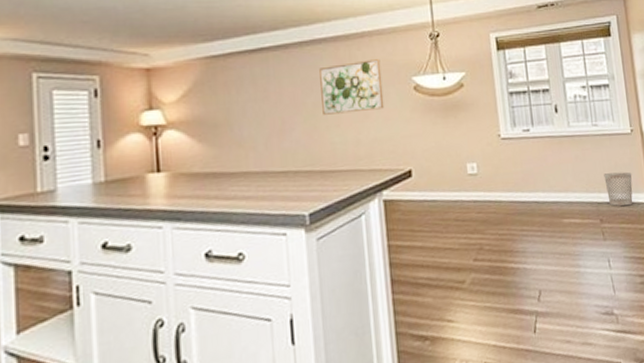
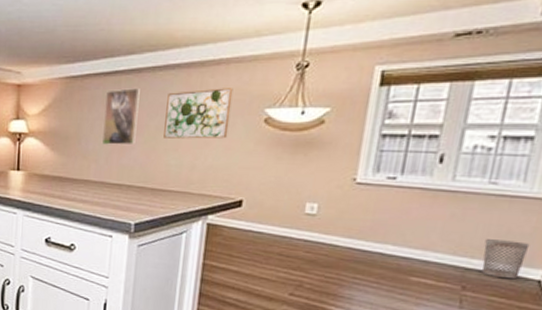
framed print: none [254,65,294,129] -> present [102,88,140,145]

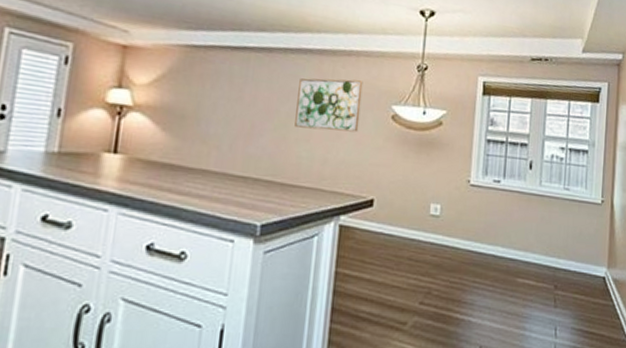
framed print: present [102,88,140,145] -> none [226,67,271,132]
wastebasket: present [482,239,530,280] -> none [566,240,595,277]

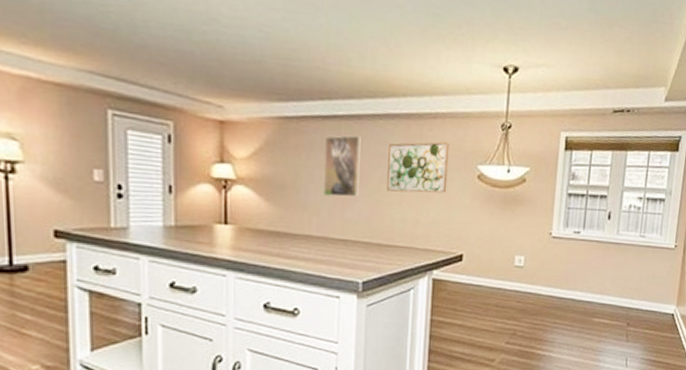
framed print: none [226,67,271,132] -> present [323,135,361,198]

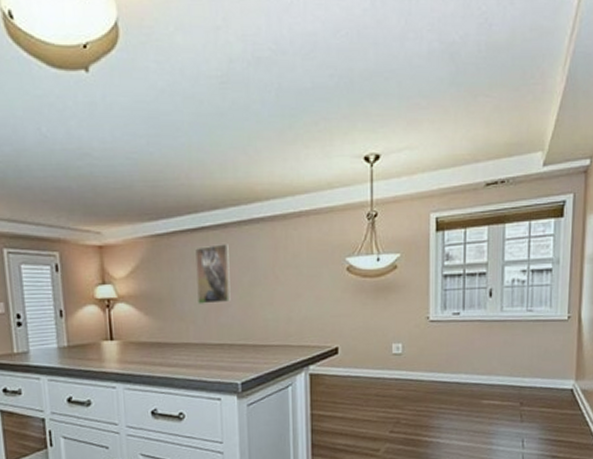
wall art: present [387,142,450,193] -> none [256,239,317,293]

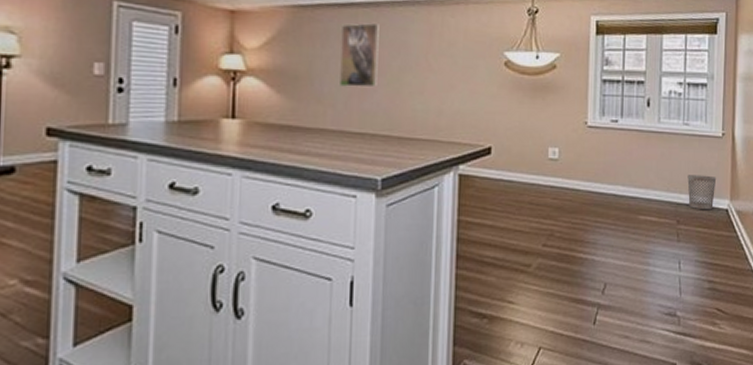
wastebasket: none [531,358,562,392] -> present [687,175,717,210]

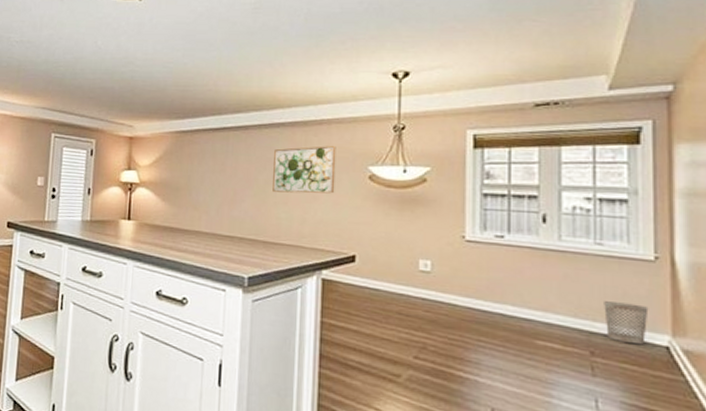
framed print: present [340,23,379,88] -> none [213,143,248,198]
wall art: none [408,28,474,82] -> present [273,146,336,194]

